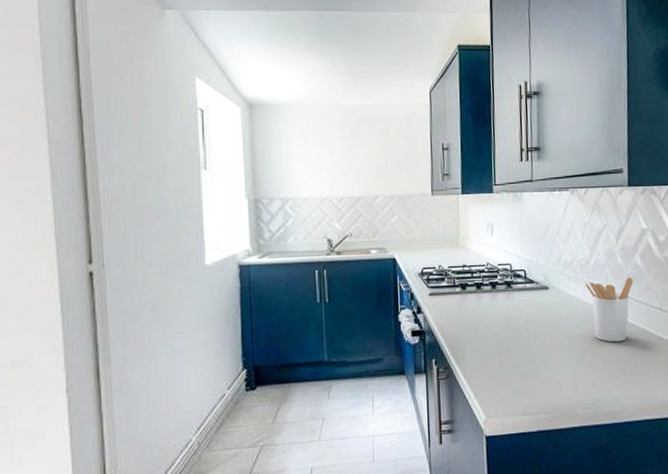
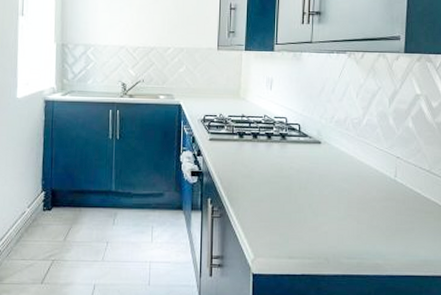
utensil holder: present [585,277,633,343] -> none [356,138,404,199]

